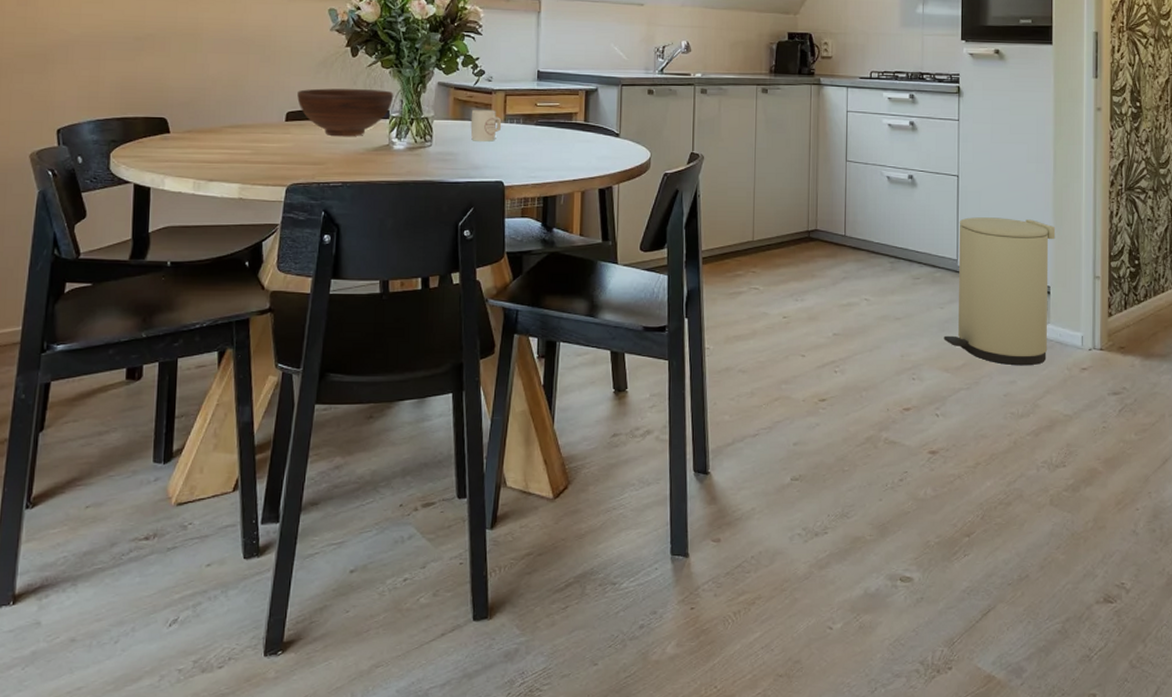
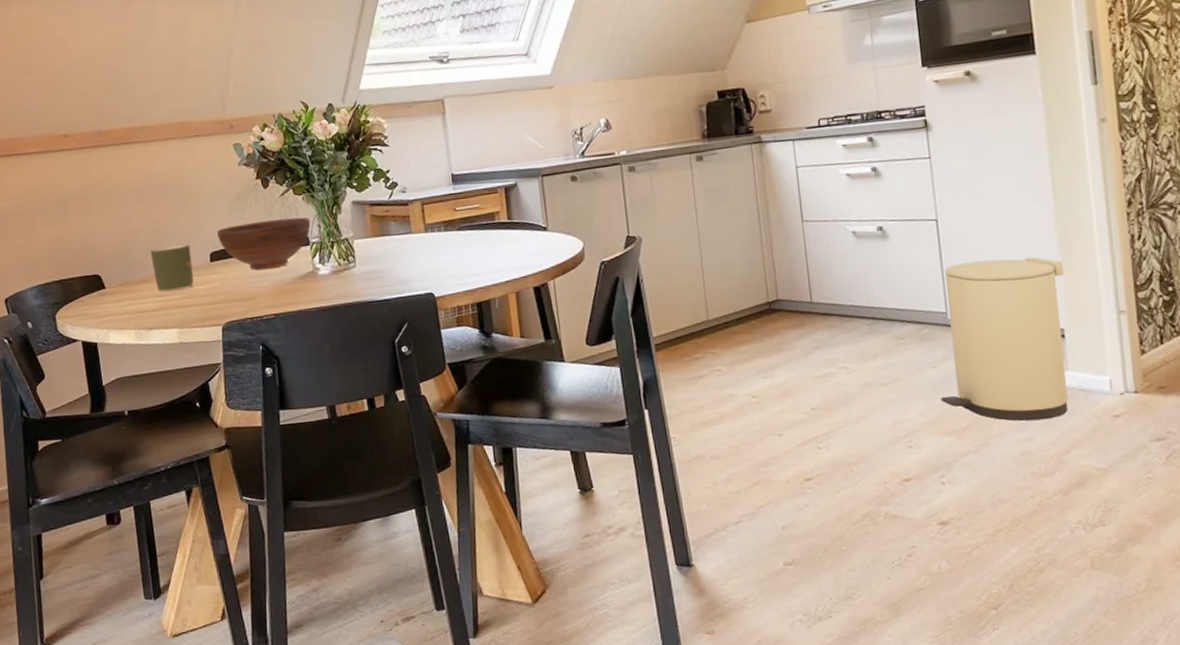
mug: none [224,100,267,146] -> present [150,245,194,292]
mug: present [470,109,502,143] -> none [390,220,424,257]

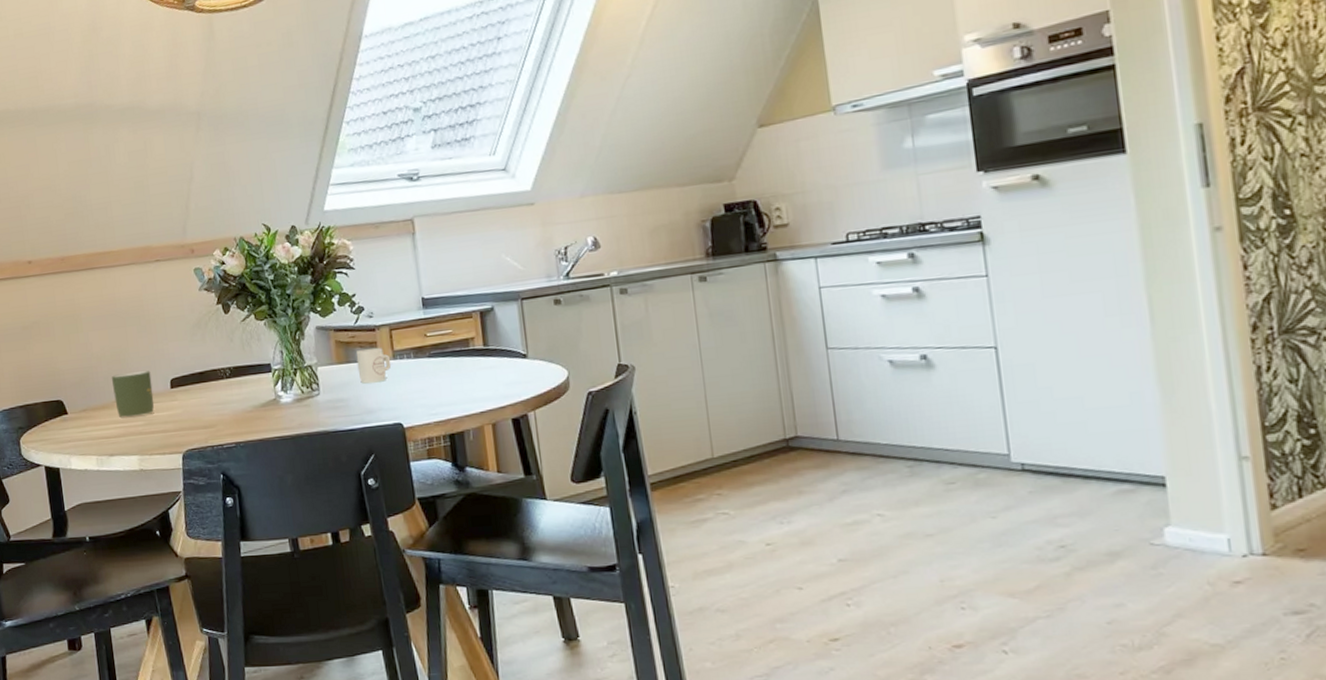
bowl: present [217,217,311,270] -> none [177,343,273,397]
mug: none [390,220,424,257] -> present [356,347,392,385]
pedal bin: present [940,256,1069,421] -> none [1001,391,1172,584]

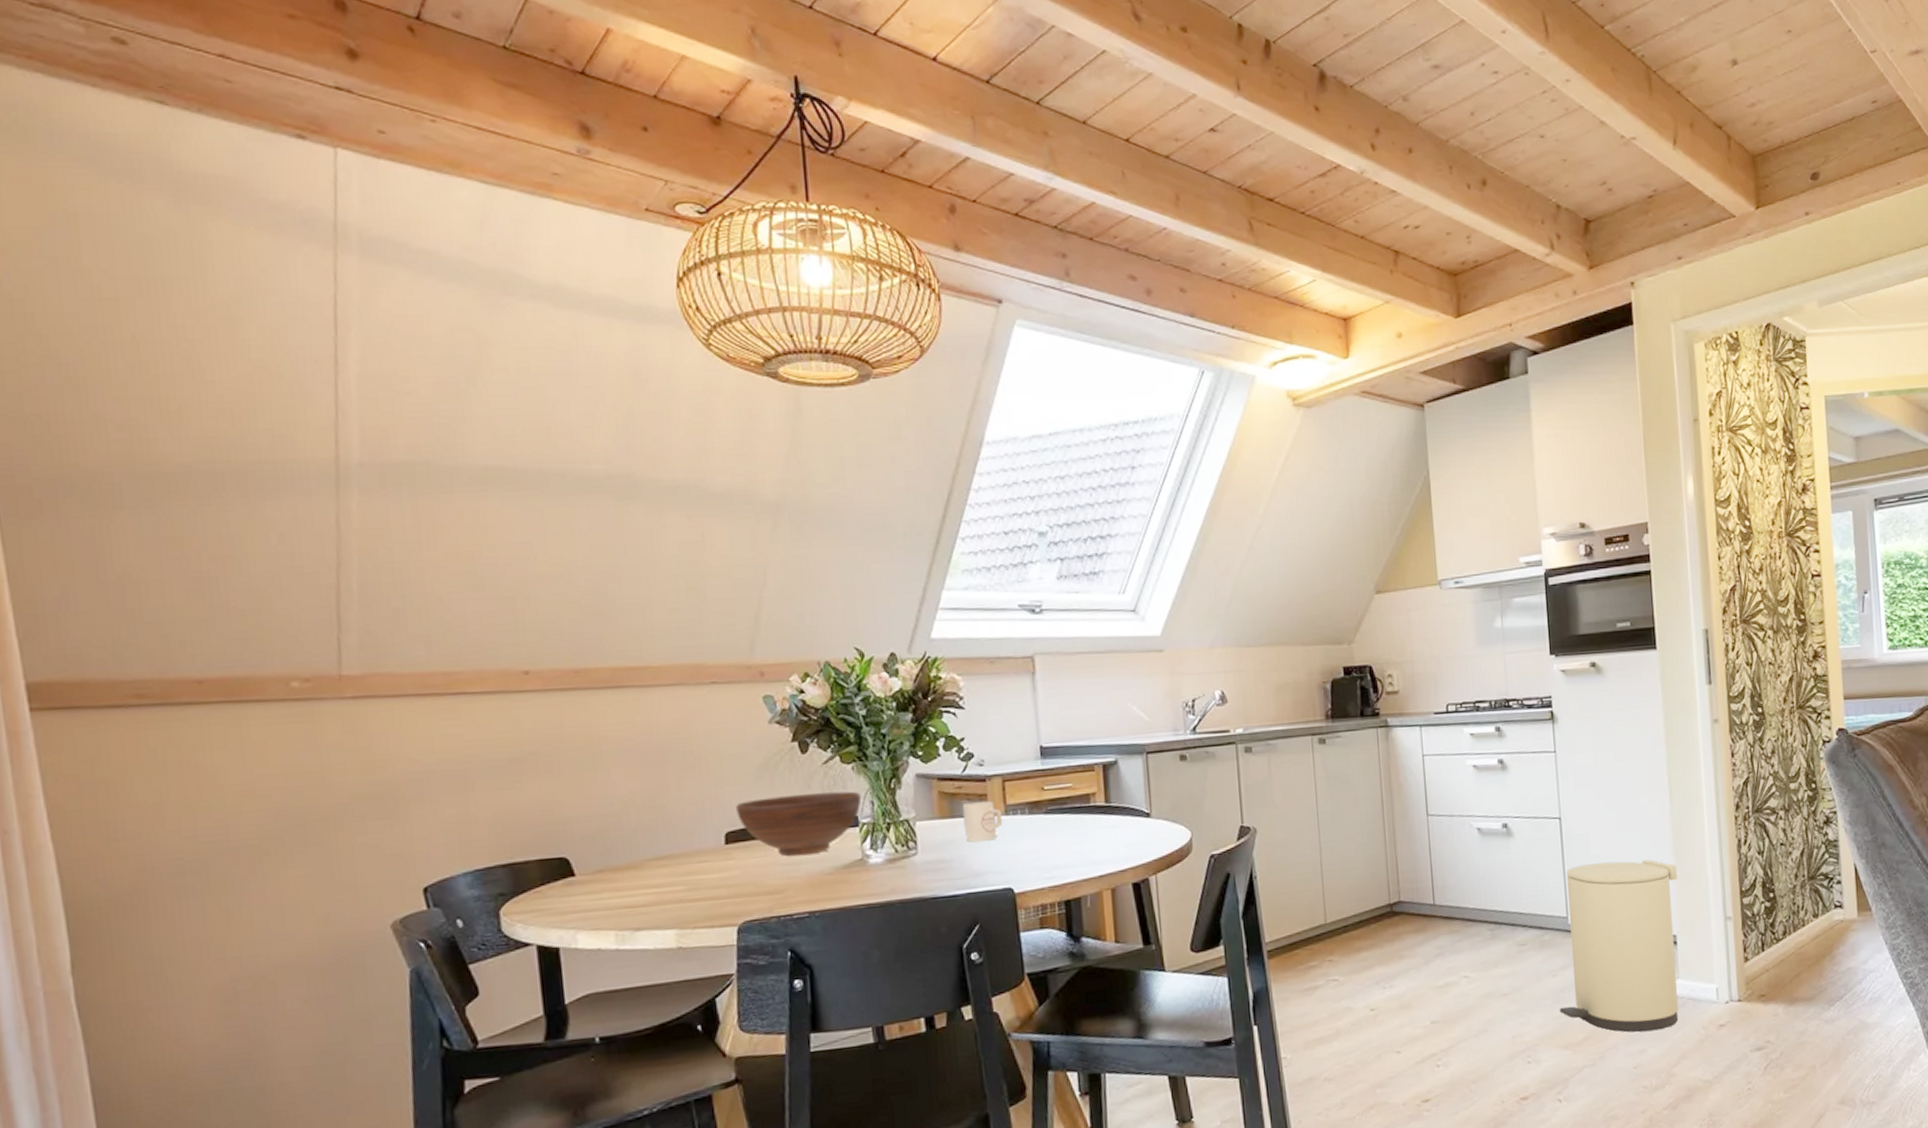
mug: present [111,371,154,419] -> none [641,821,702,883]
bowl: none [177,343,273,397] -> present [736,791,862,856]
pedal bin: none [1001,391,1172,584] -> present [1559,859,1679,1032]

